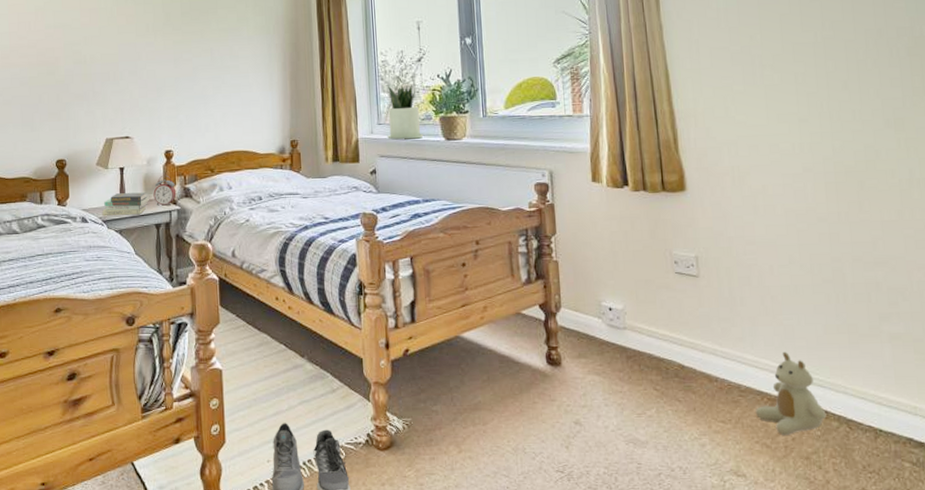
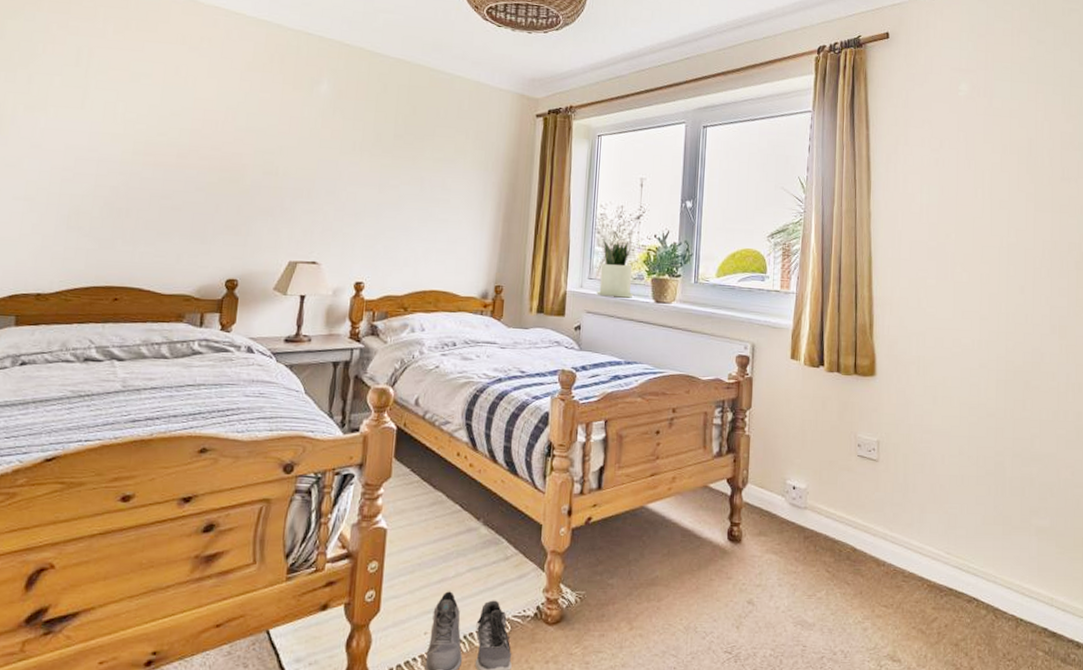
books: present [102,192,150,215] -> none [272,324,331,349]
alarm clock: present [153,175,177,206] -> none [335,308,362,343]
stuffed bear: present [755,351,827,435] -> none [915,539,977,621]

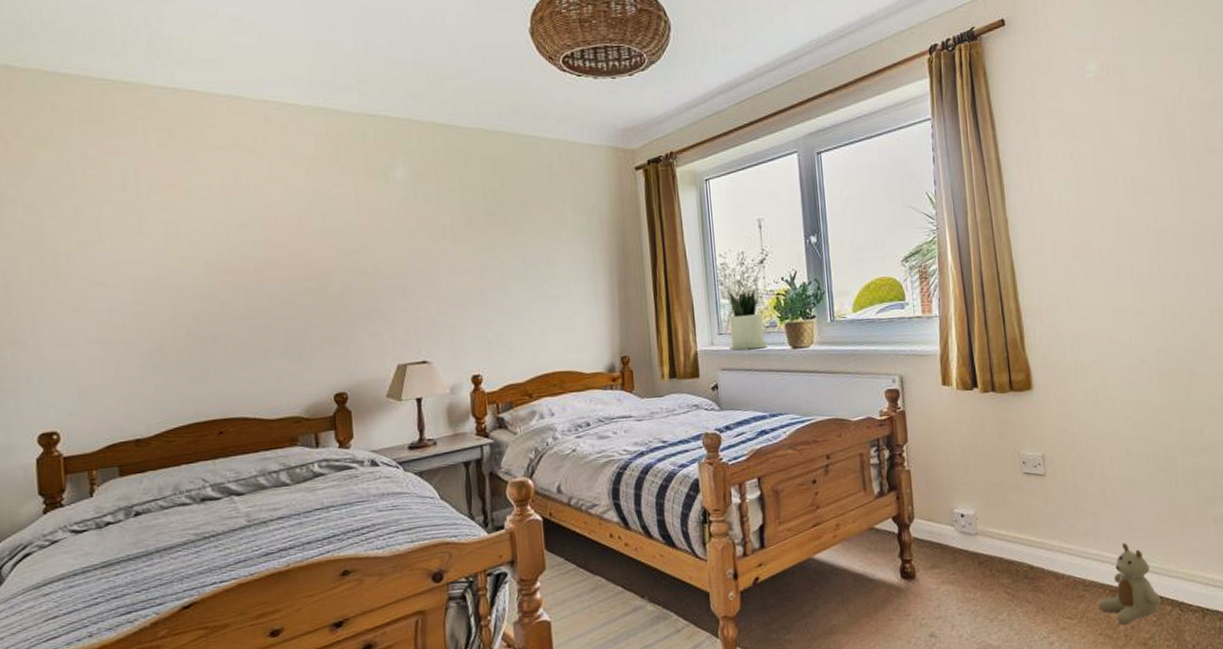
stuffed bear: none [915,539,977,621] -> present [1098,542,1161,625]

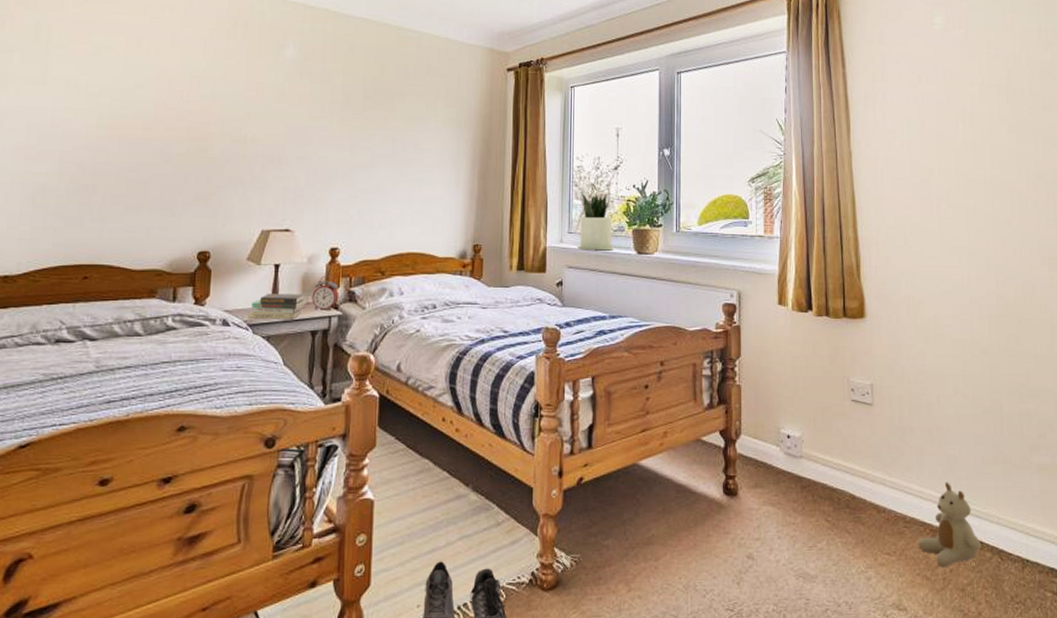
books: none [396,425,456,456] -> present [248,294,307,318]
alarm clock: none [459,403,488,441] -> present [311,275,339,310]

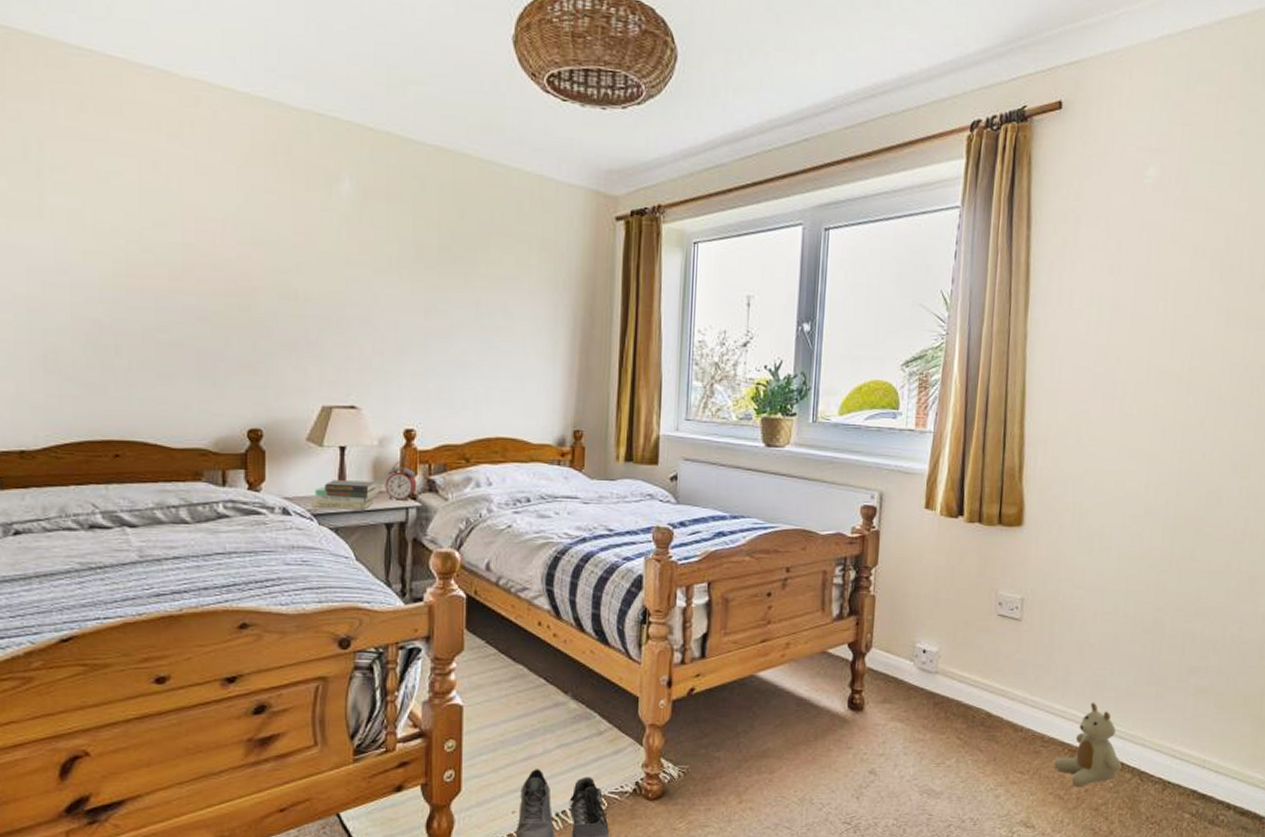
planter: present [577,192,615,251] -> none [696,373,740,442]

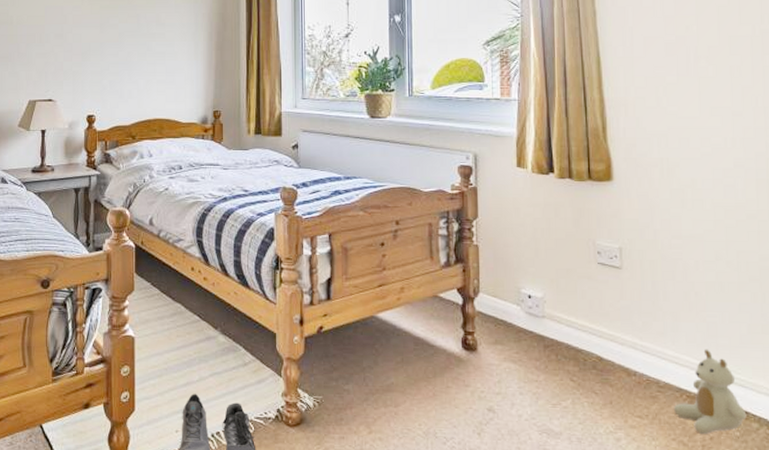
books: present [312,480,380,509] -> none [22,156,70,177]
alarm clock: present [385,460,417,501] -> none [74,139,97,170]

